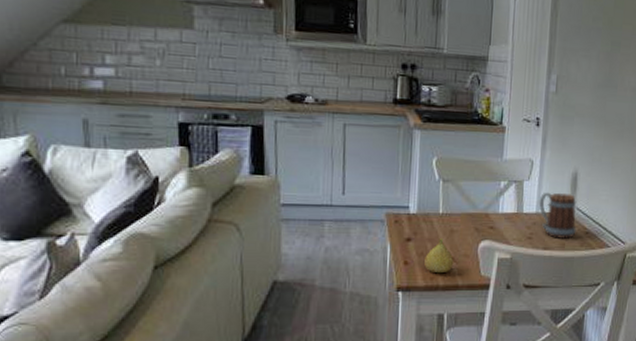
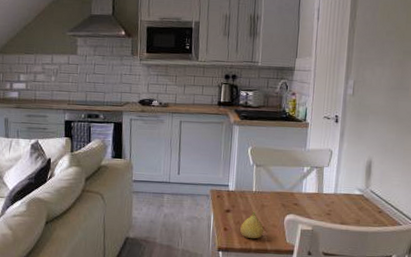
mug: present [538,192,577,239] -> none [336,176,371,216]

